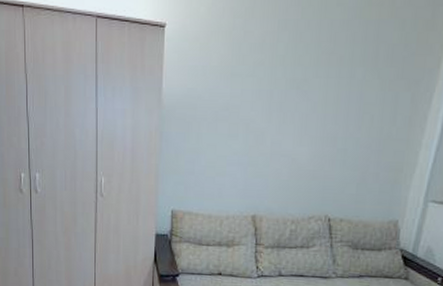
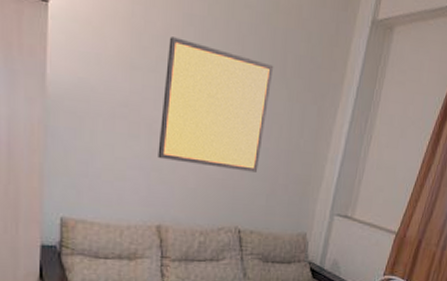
wall art: none [254,43,366,163] -> present [158,36,274,173]

